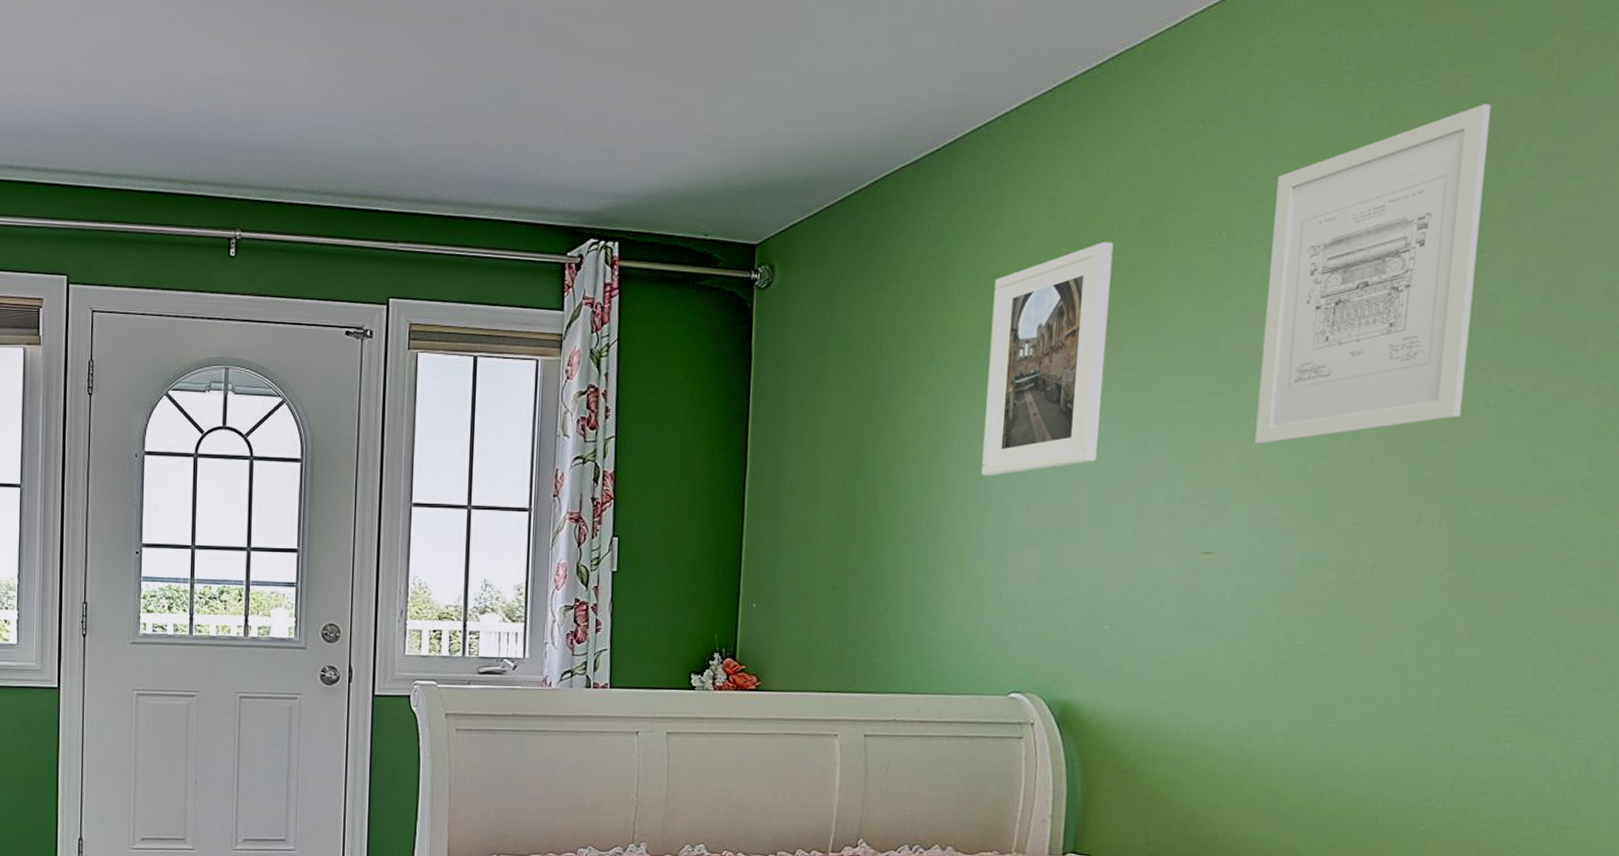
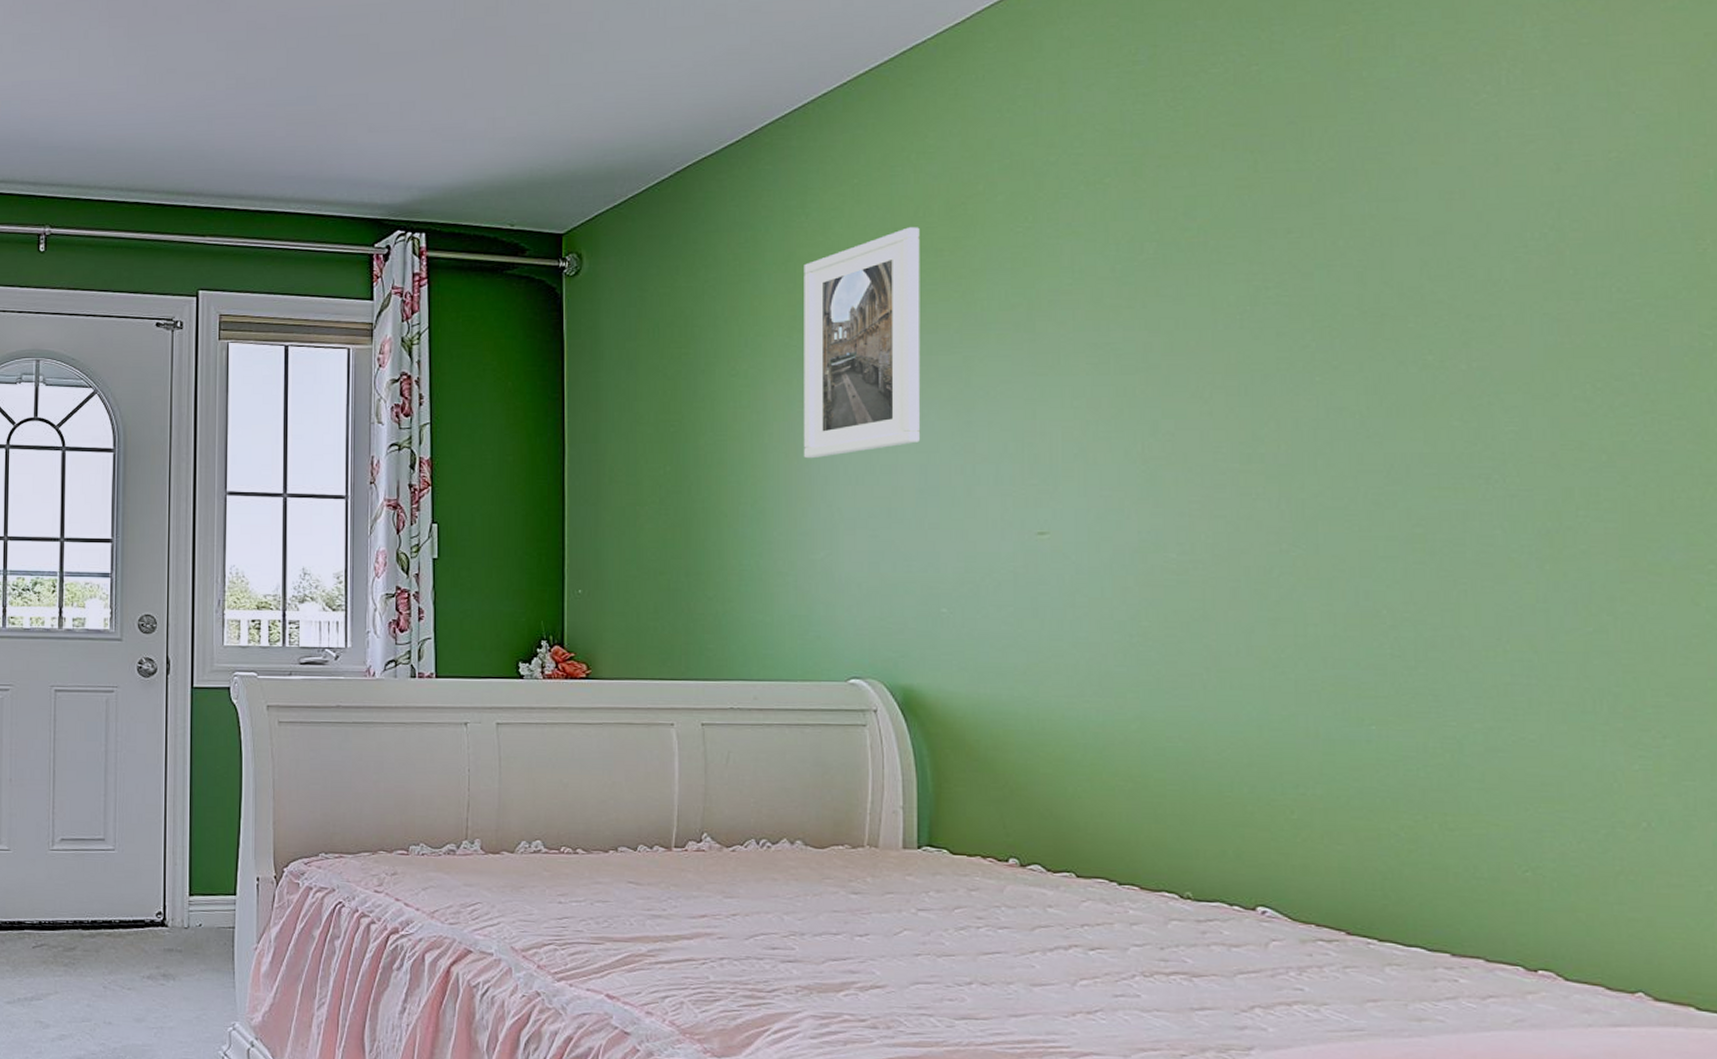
wall art: present [1255,103,1492,445] -> none [1078,90,1288,424]

